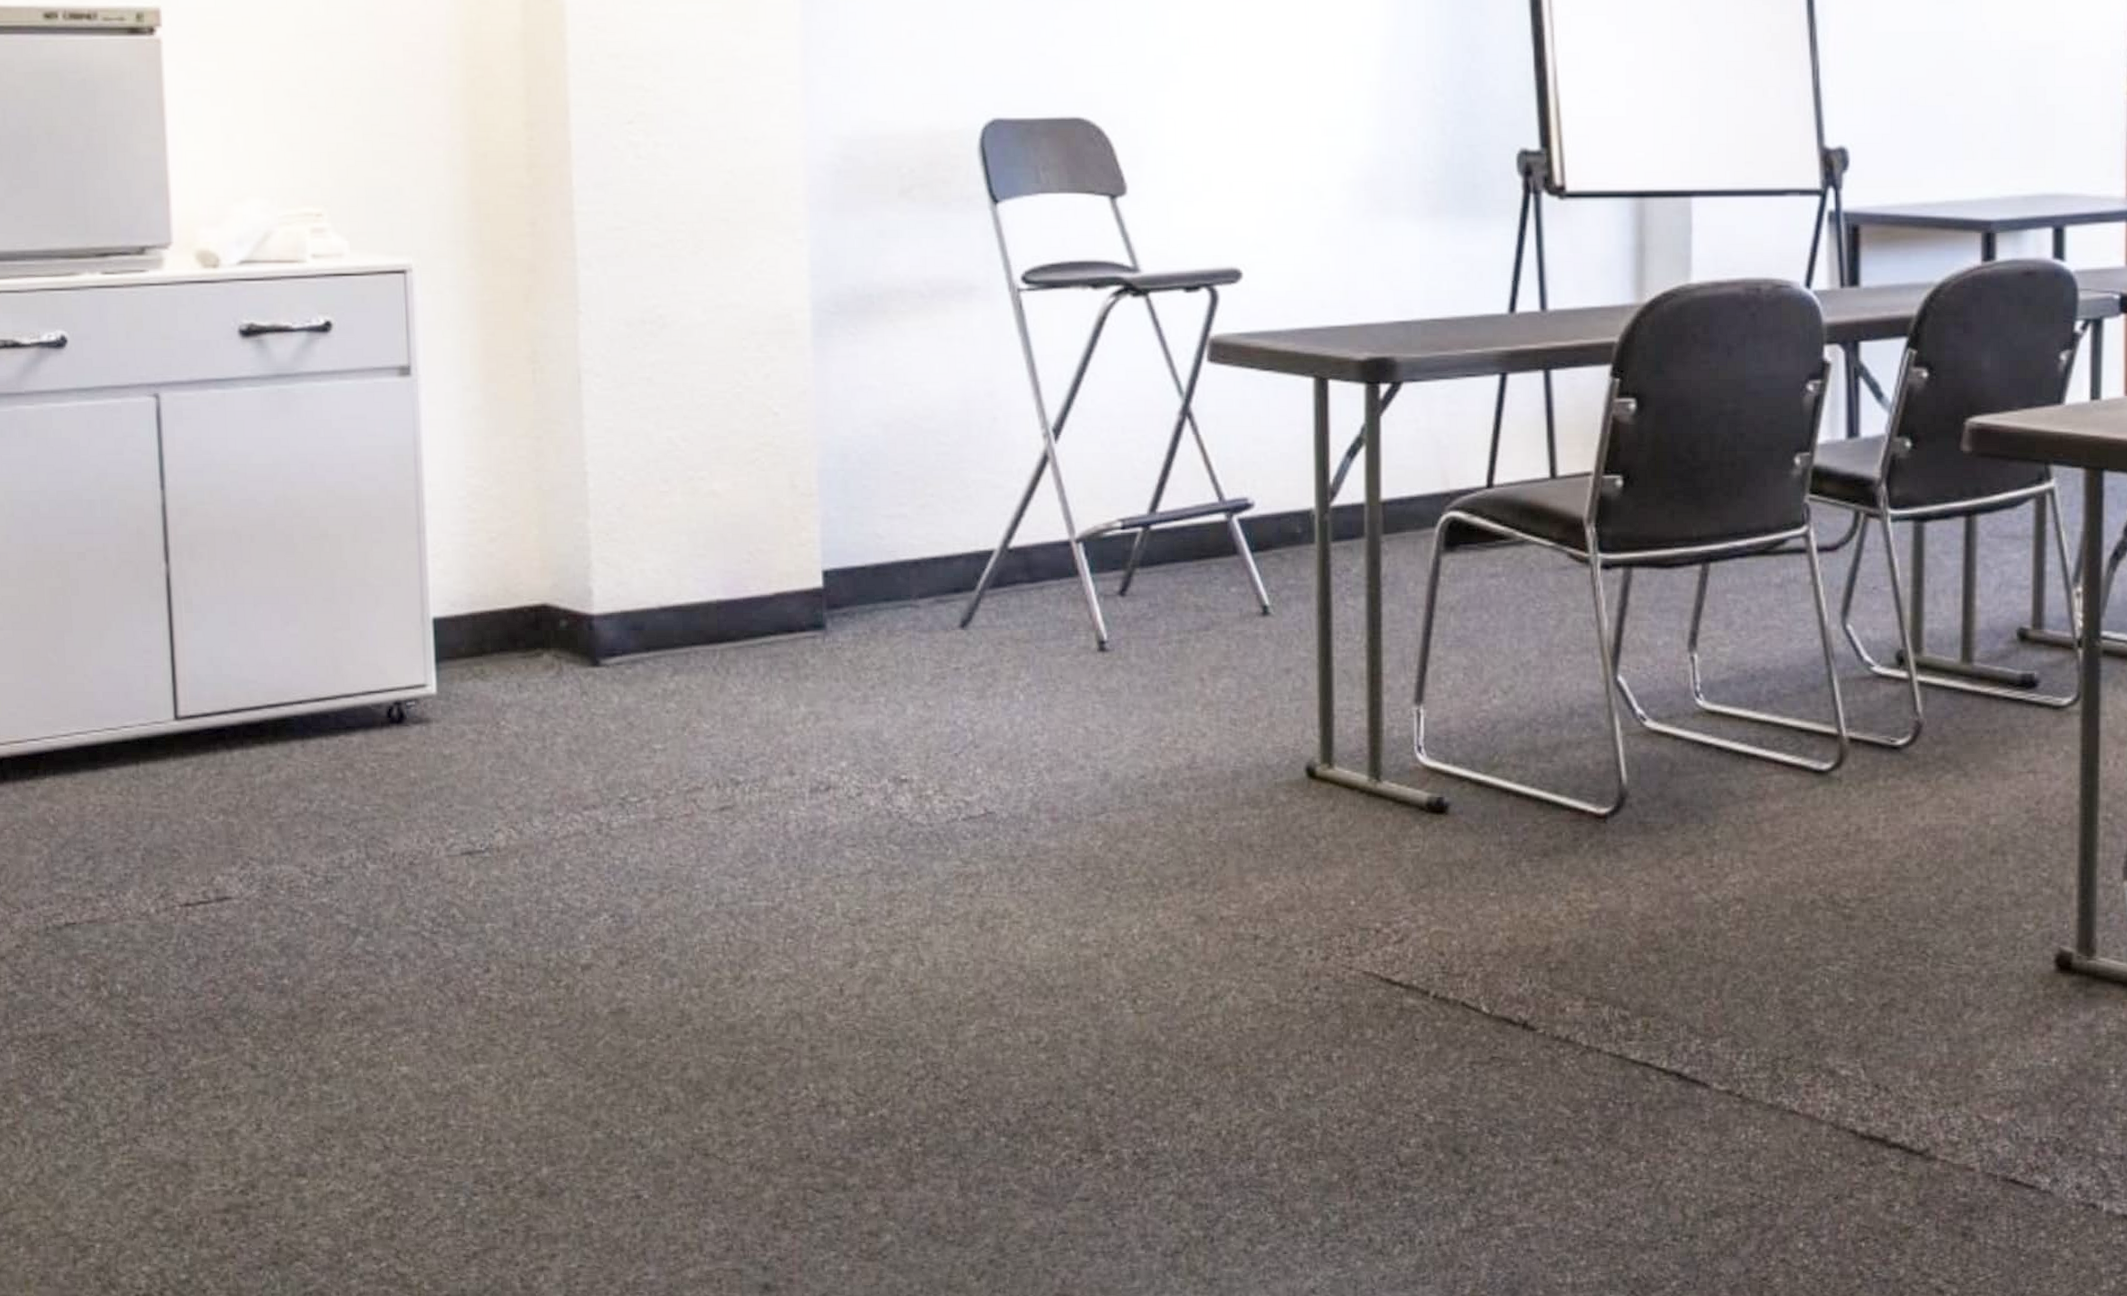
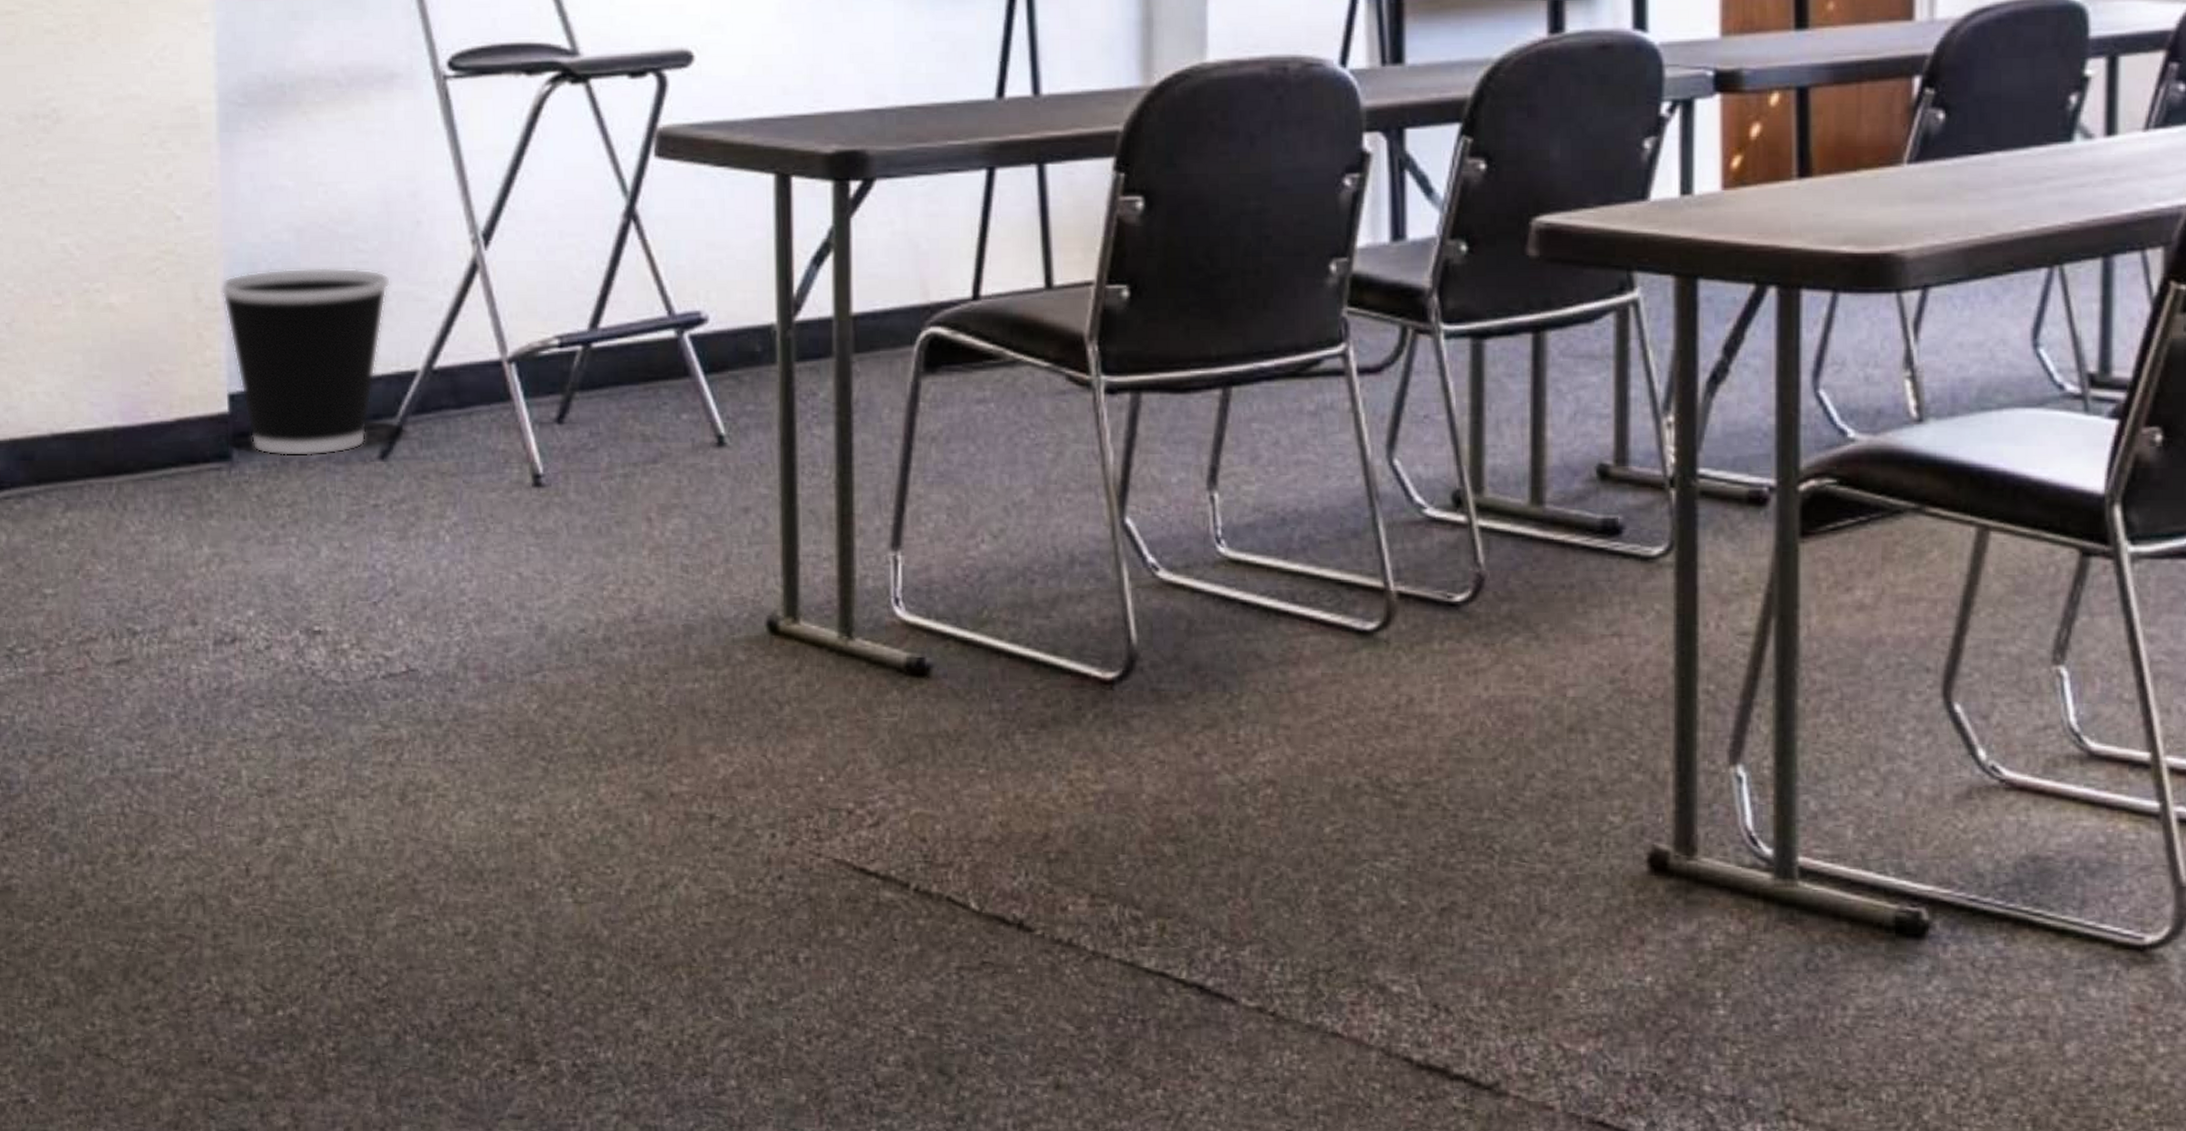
wastebasket: none [815,459,970,626] -> present [220,268,391,457]

